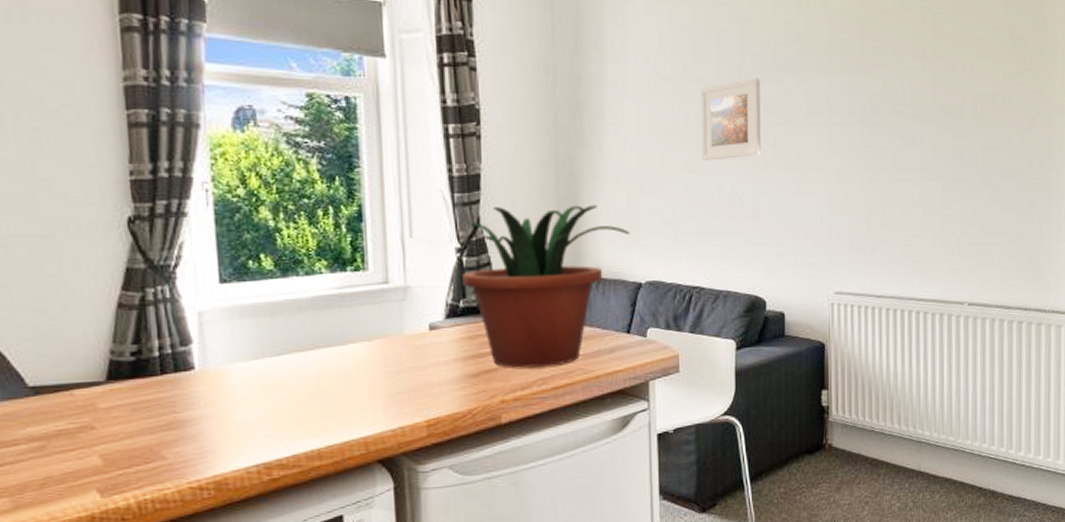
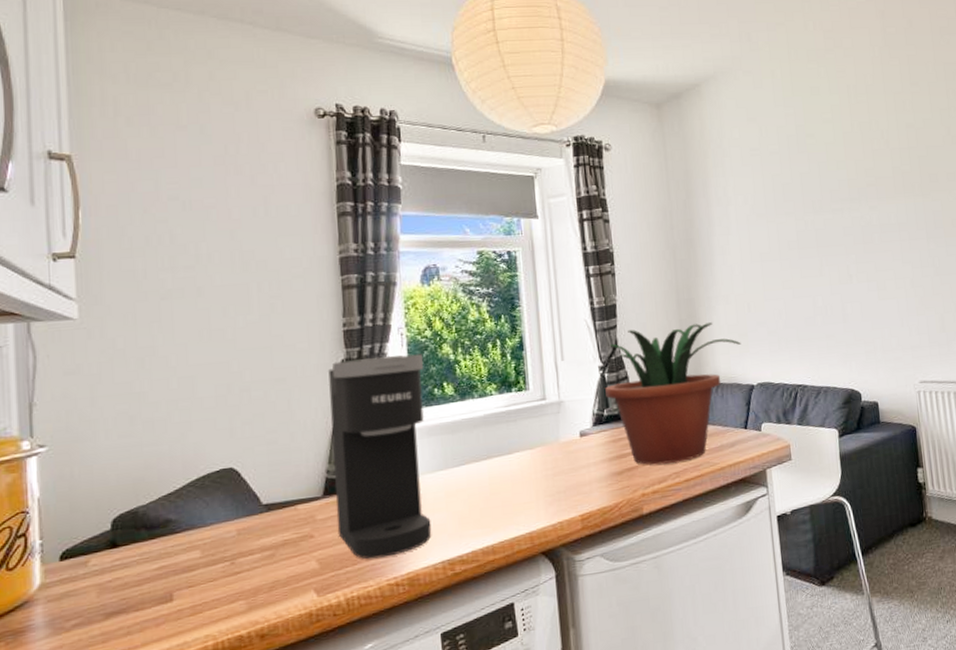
coffee maker: none [111,216,244,458] -> present [328,354,432,560]
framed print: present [700,78,761,161] -> none [790,208,845,279]

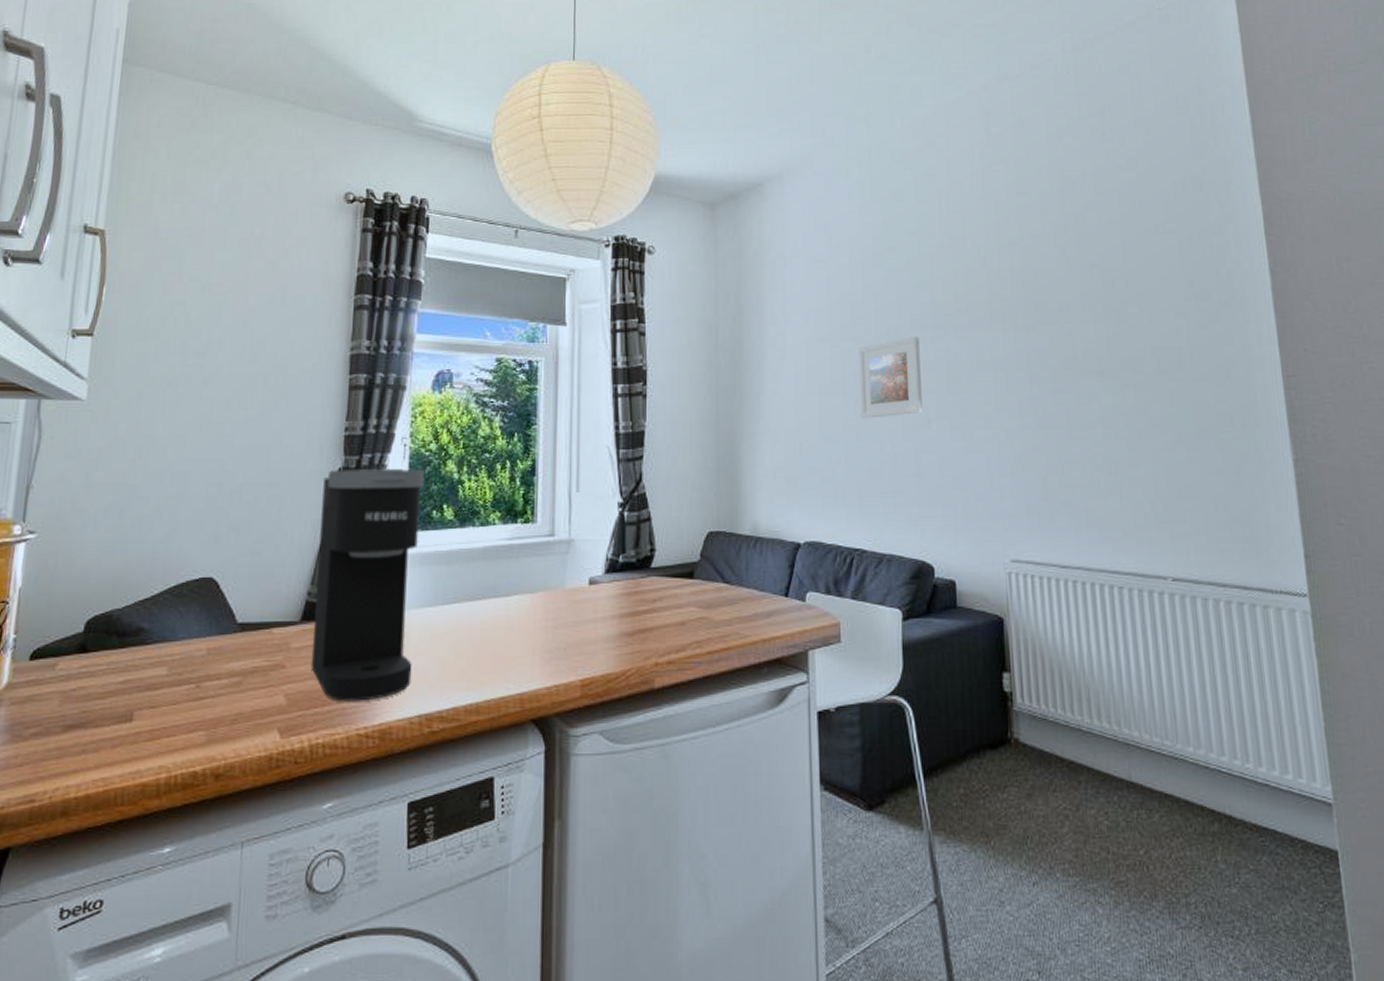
potted plant: present [605,322,741,465] -> none [623,462,789,629]
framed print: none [790,208,845,279] -> present [858,337,922,418]

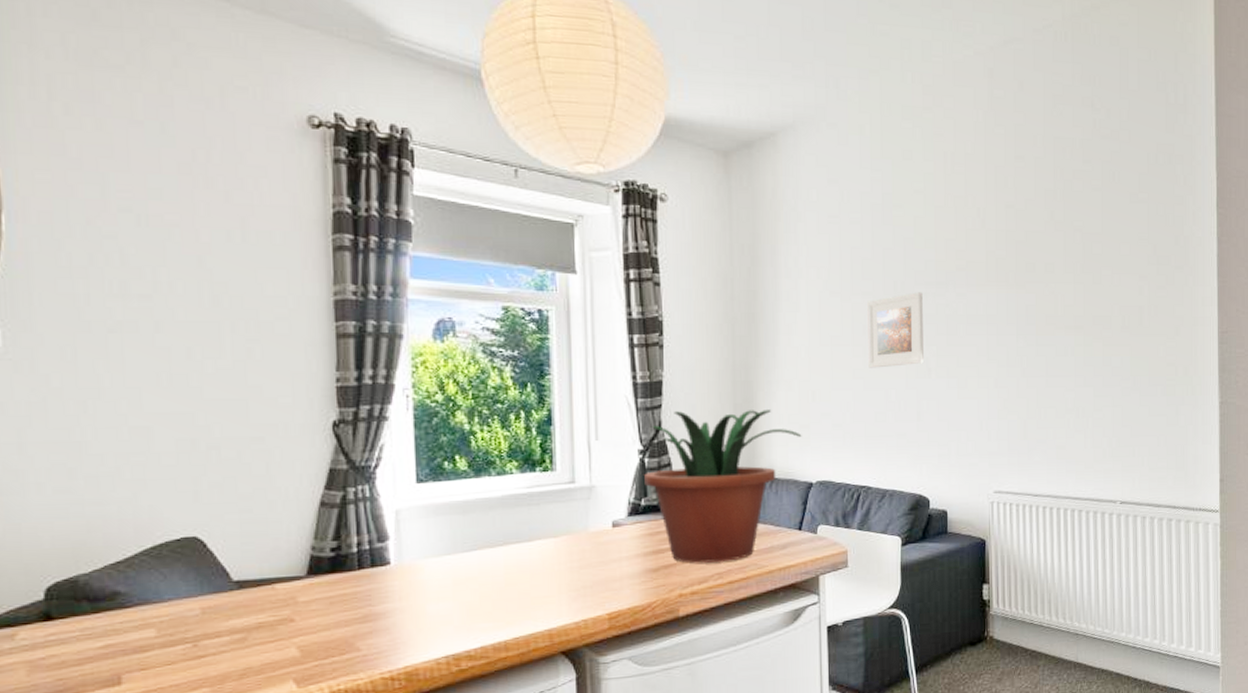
coffee maker: present [310,469,424,702] -> none [317,420,435,650]
potted plant: none [623,462,789,629] -> present [644,410,802,563]

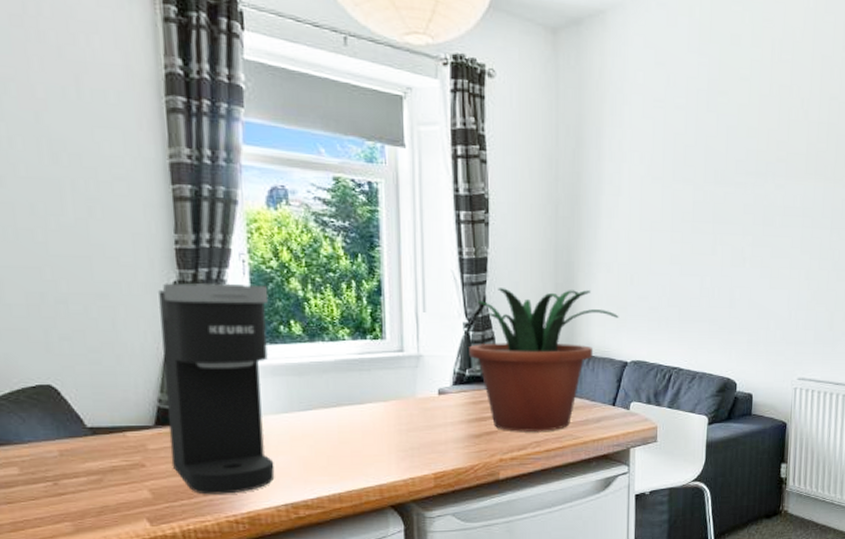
coffee maker: none [317,420,435,650] -> present [158,283,275,495]
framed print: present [867,292,924,368] -> none [686,181,742,255]

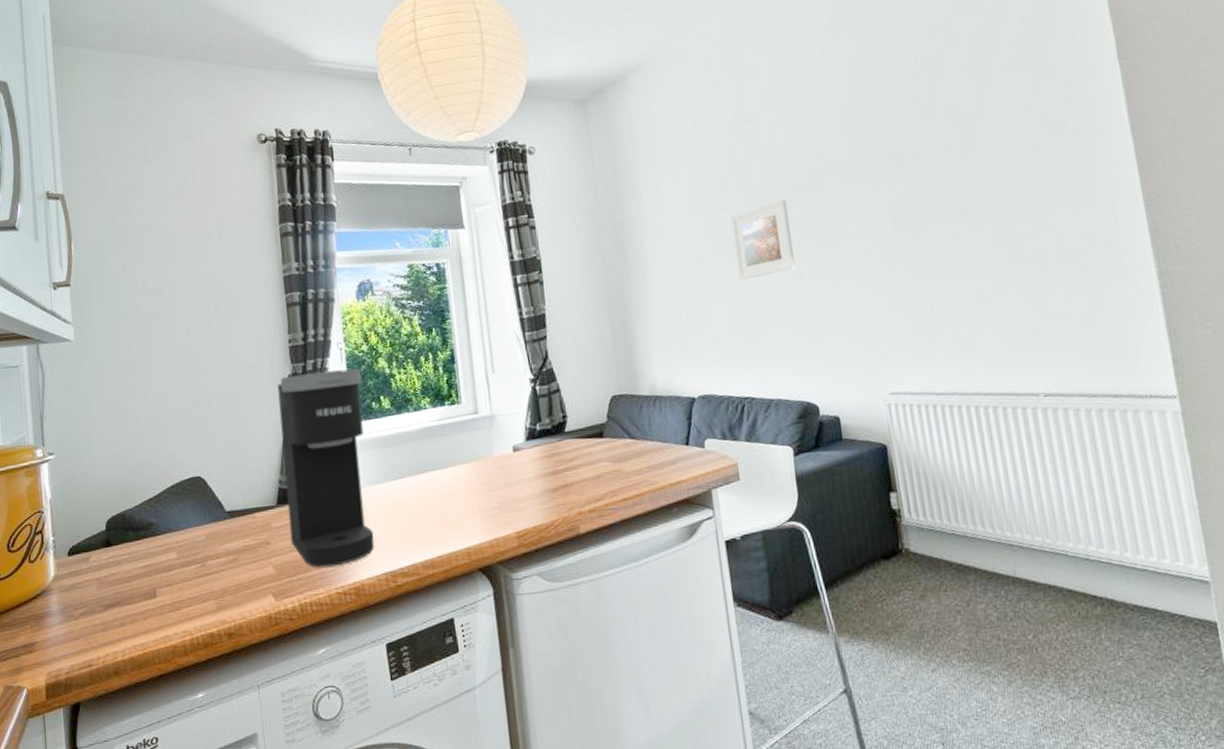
potted plant: present [469,288,619,432] -> none [537,330,680,482]
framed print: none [686,181,742,255] -> present [730,199,795,280]

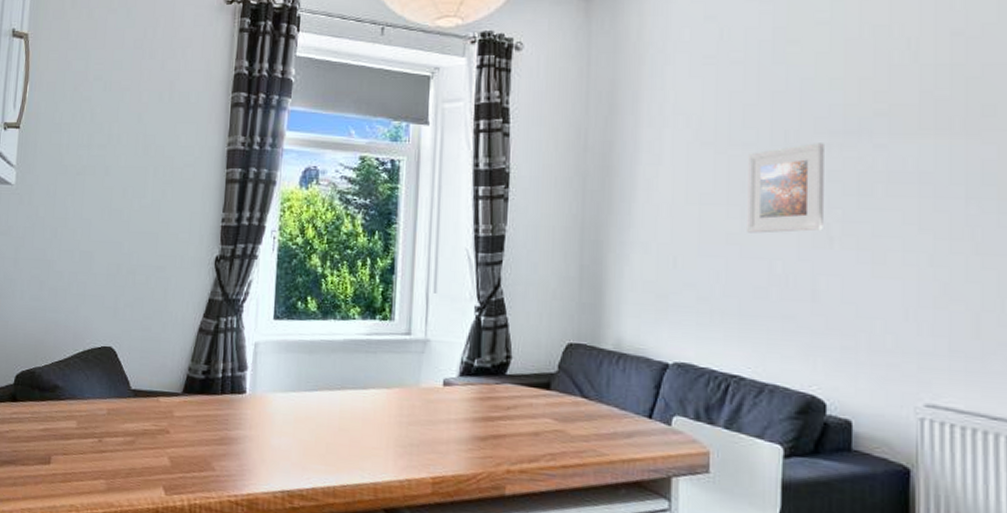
coffee maker: present [277,368,375,568] -> none [190,257,291,472]

